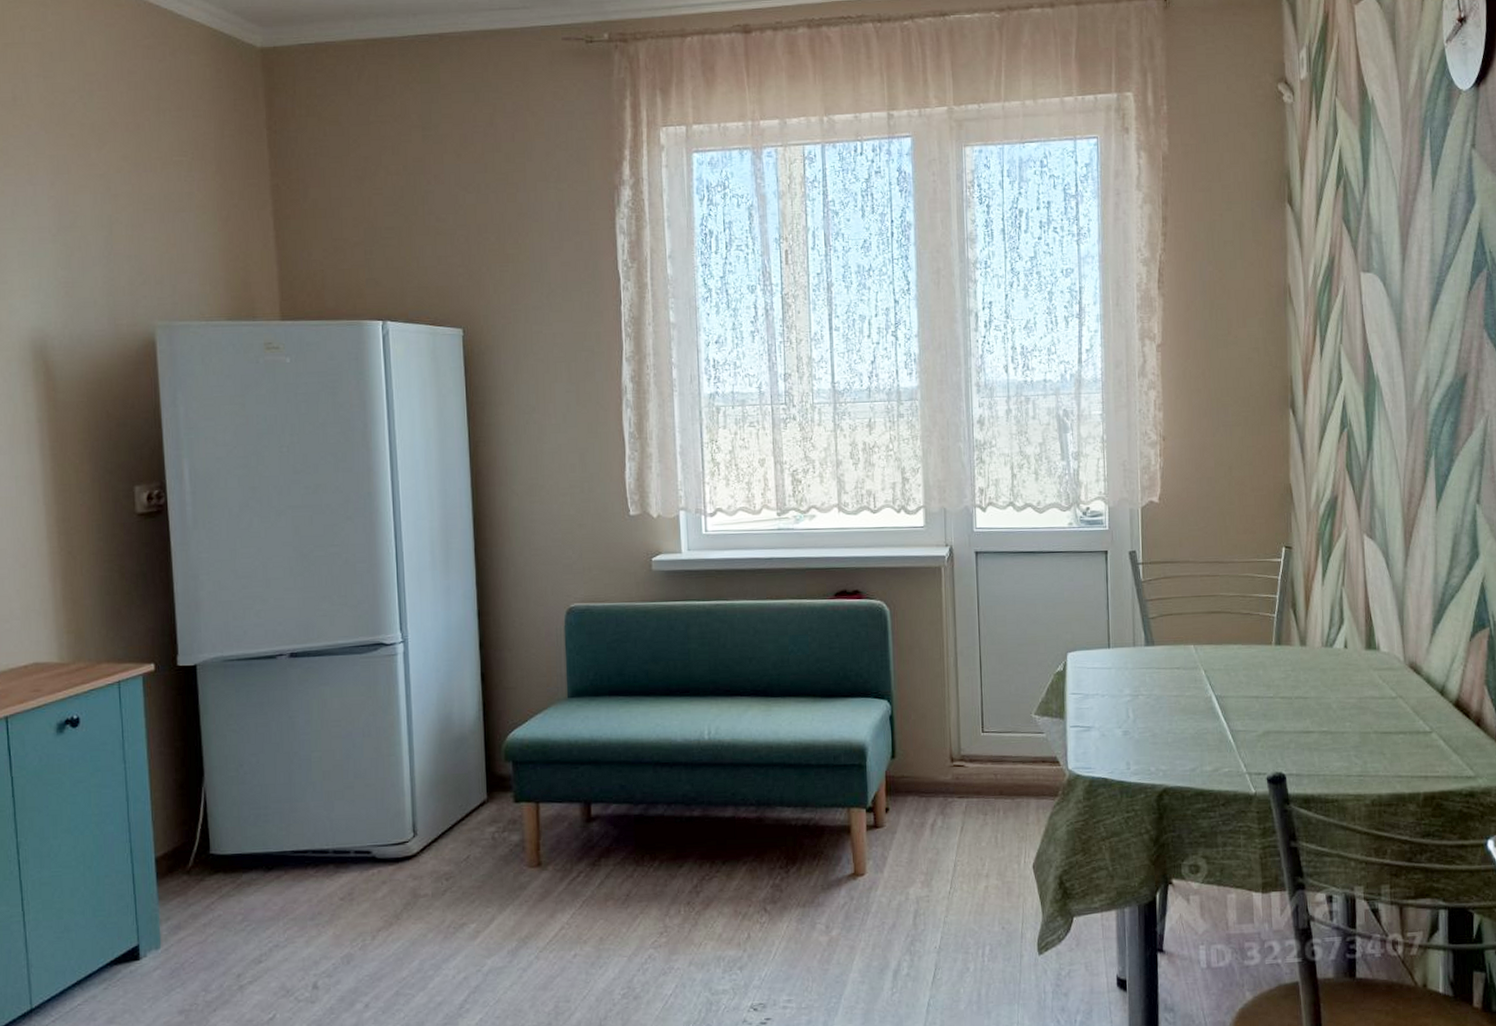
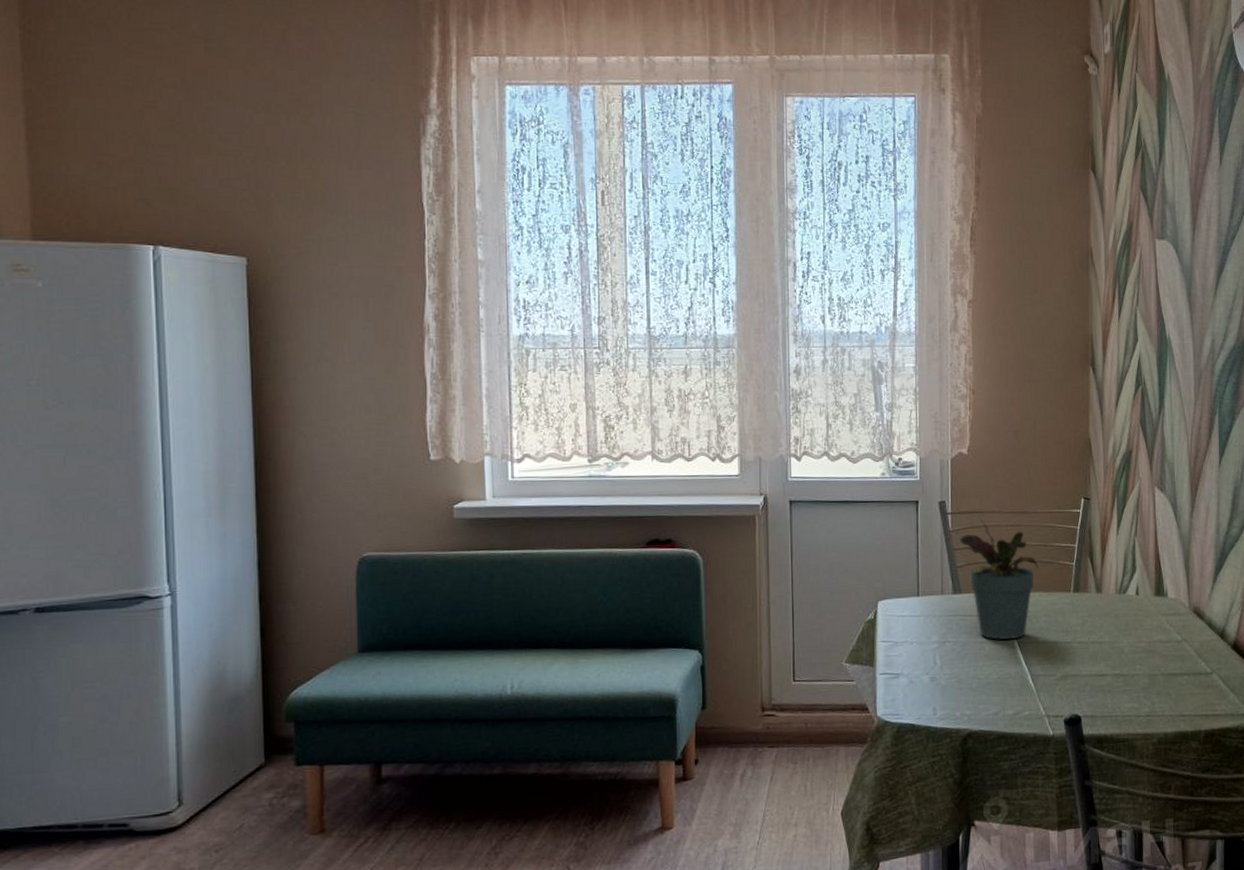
potted plant: none [1151,566,1237,694] -> present [959,516,1039,640]

